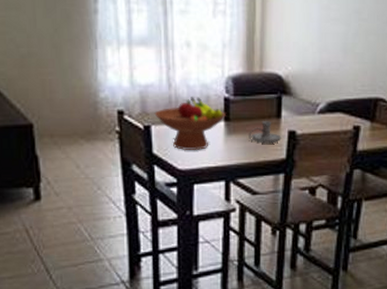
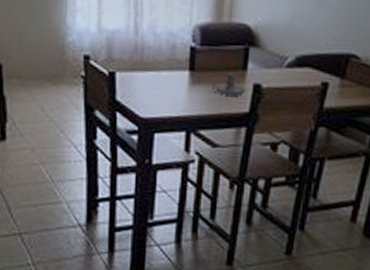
fruit bowl: present [154,97,226,150] -> none [120,44,191,99]

